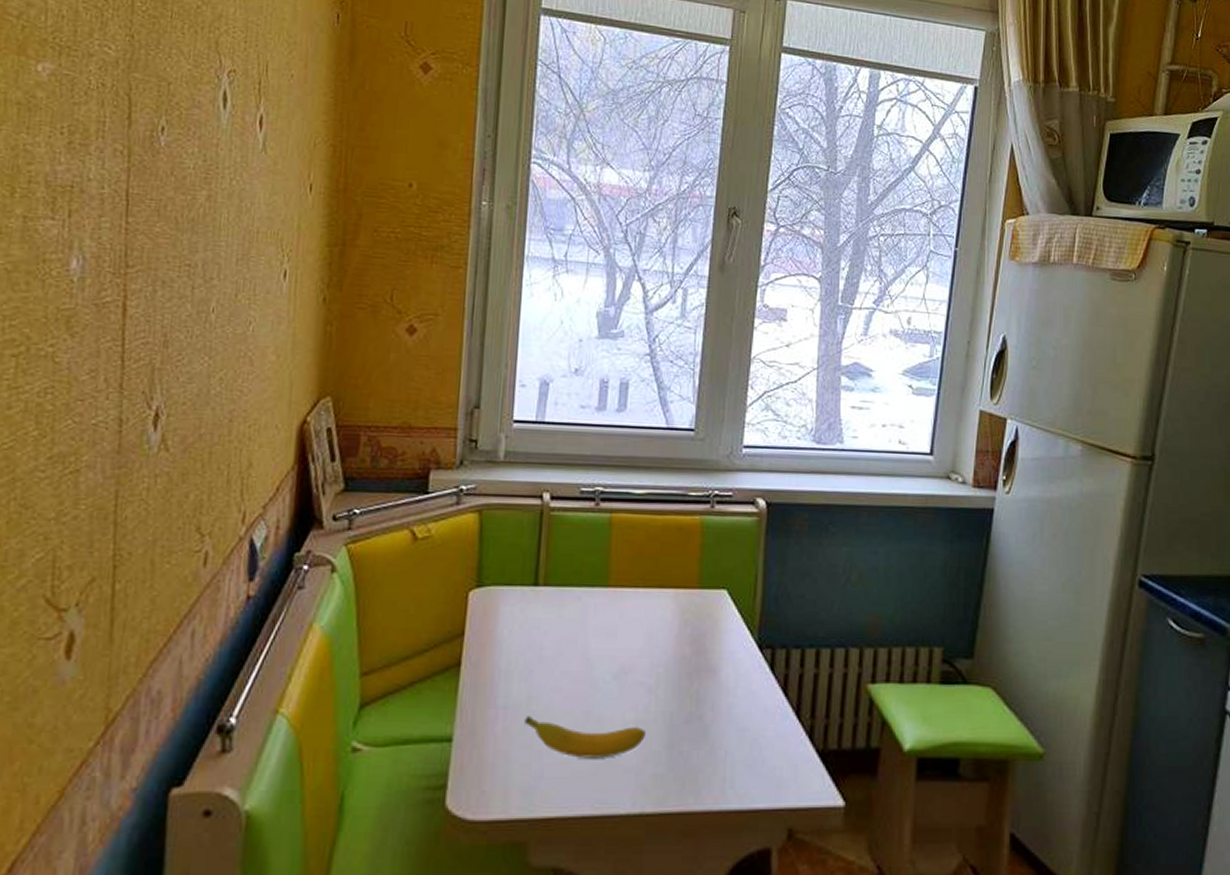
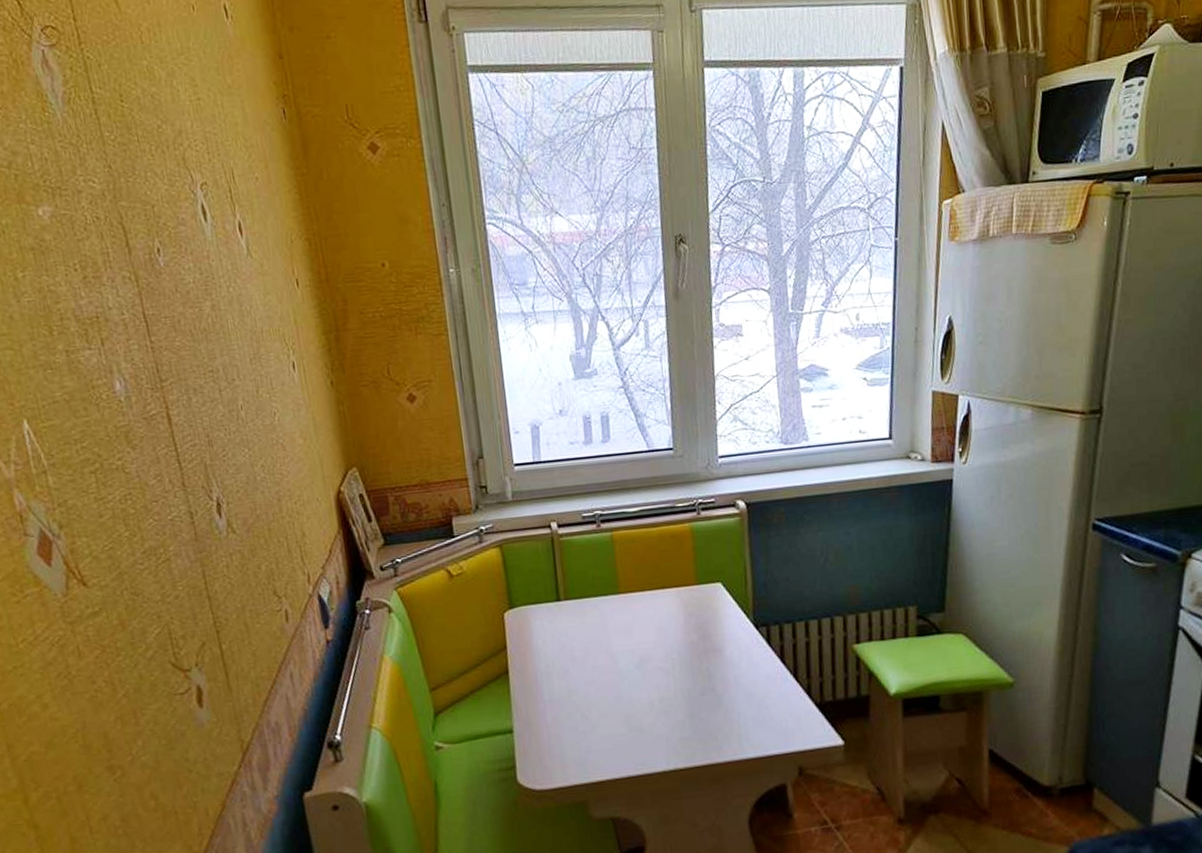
banana: present [524,716,646,758] -> none [568,703,670,733]

